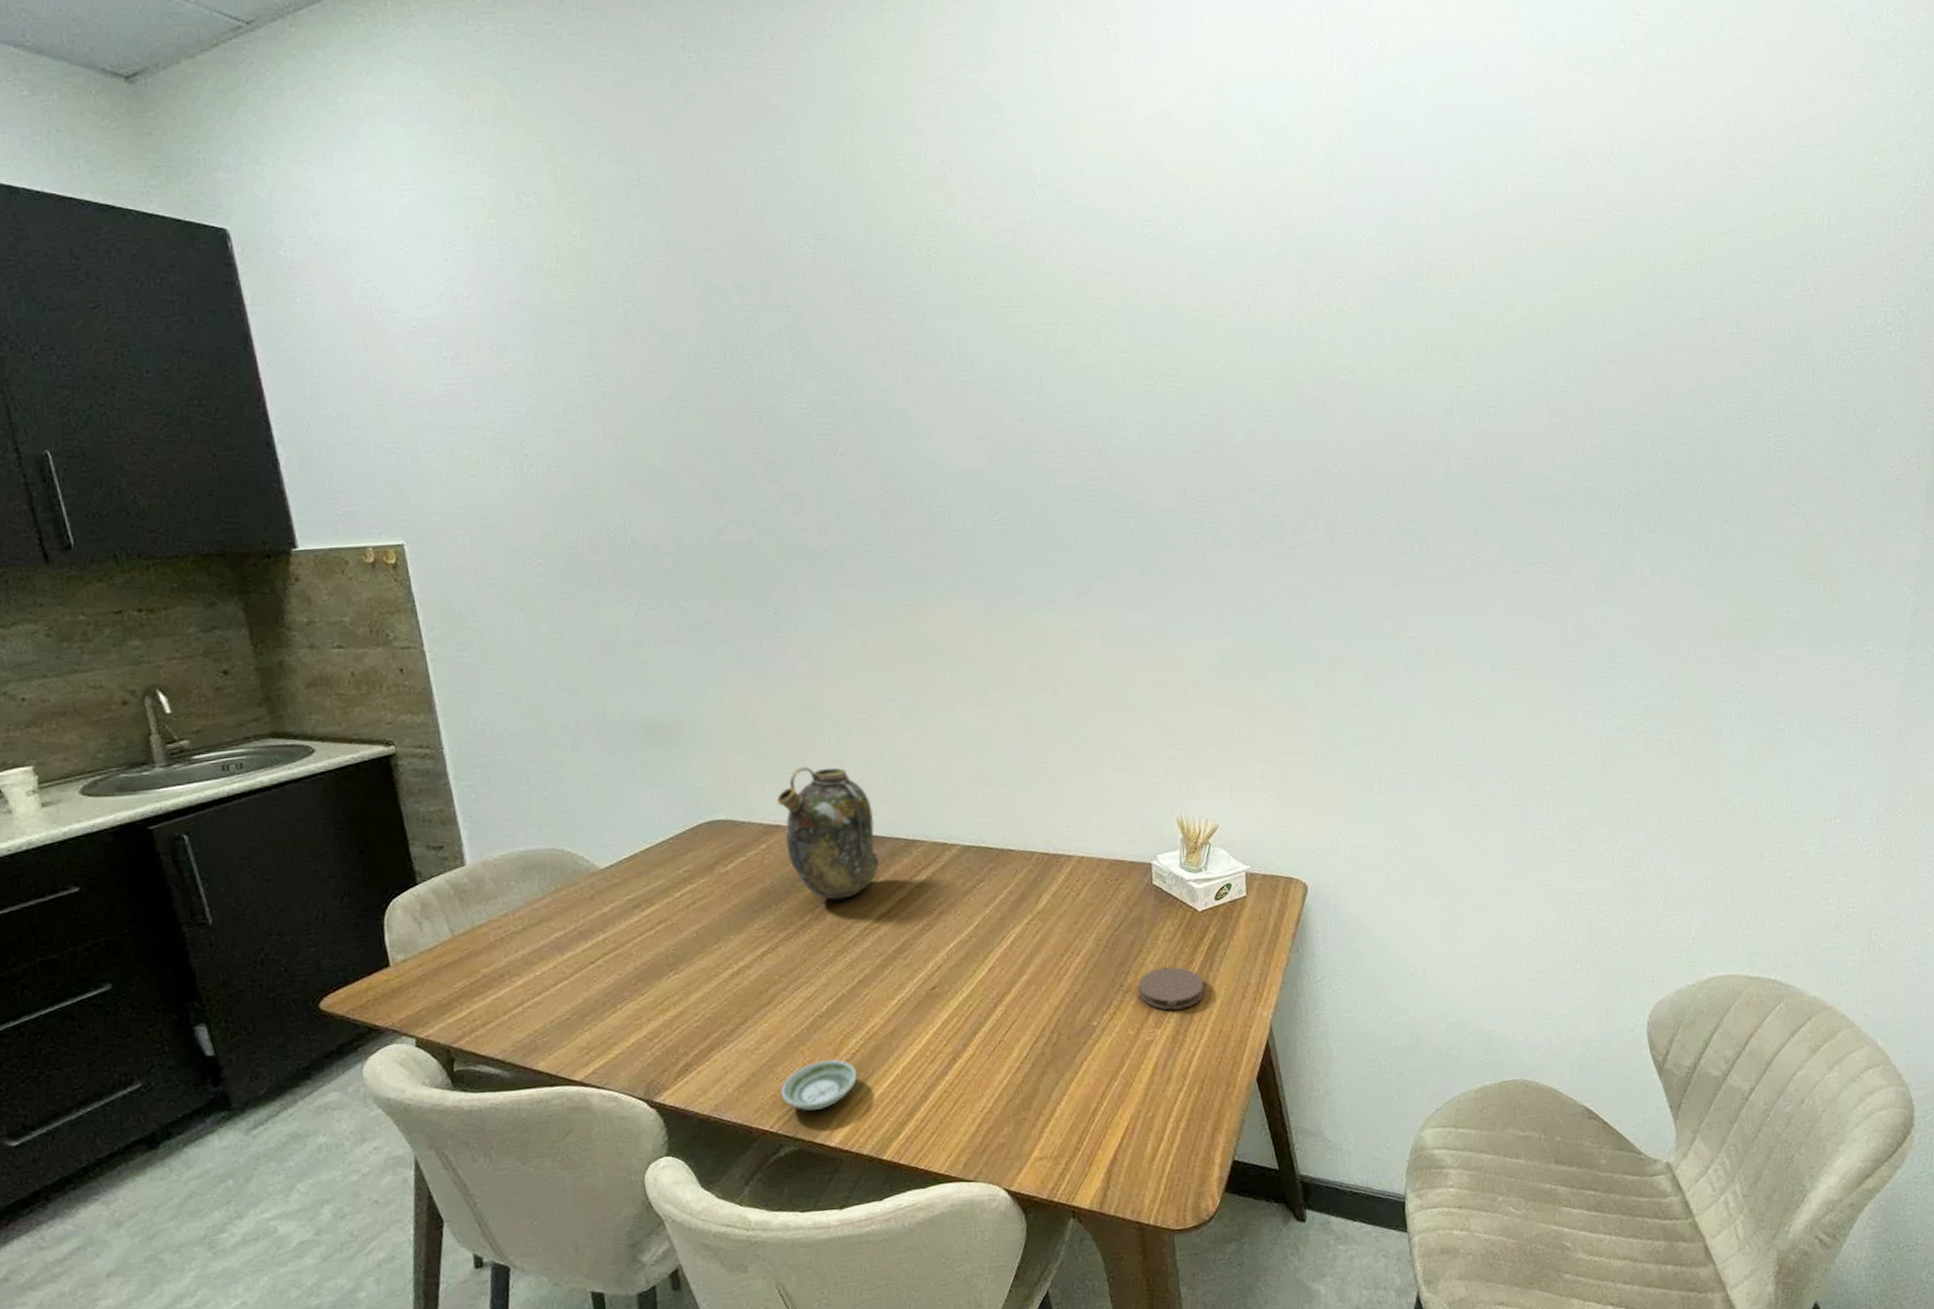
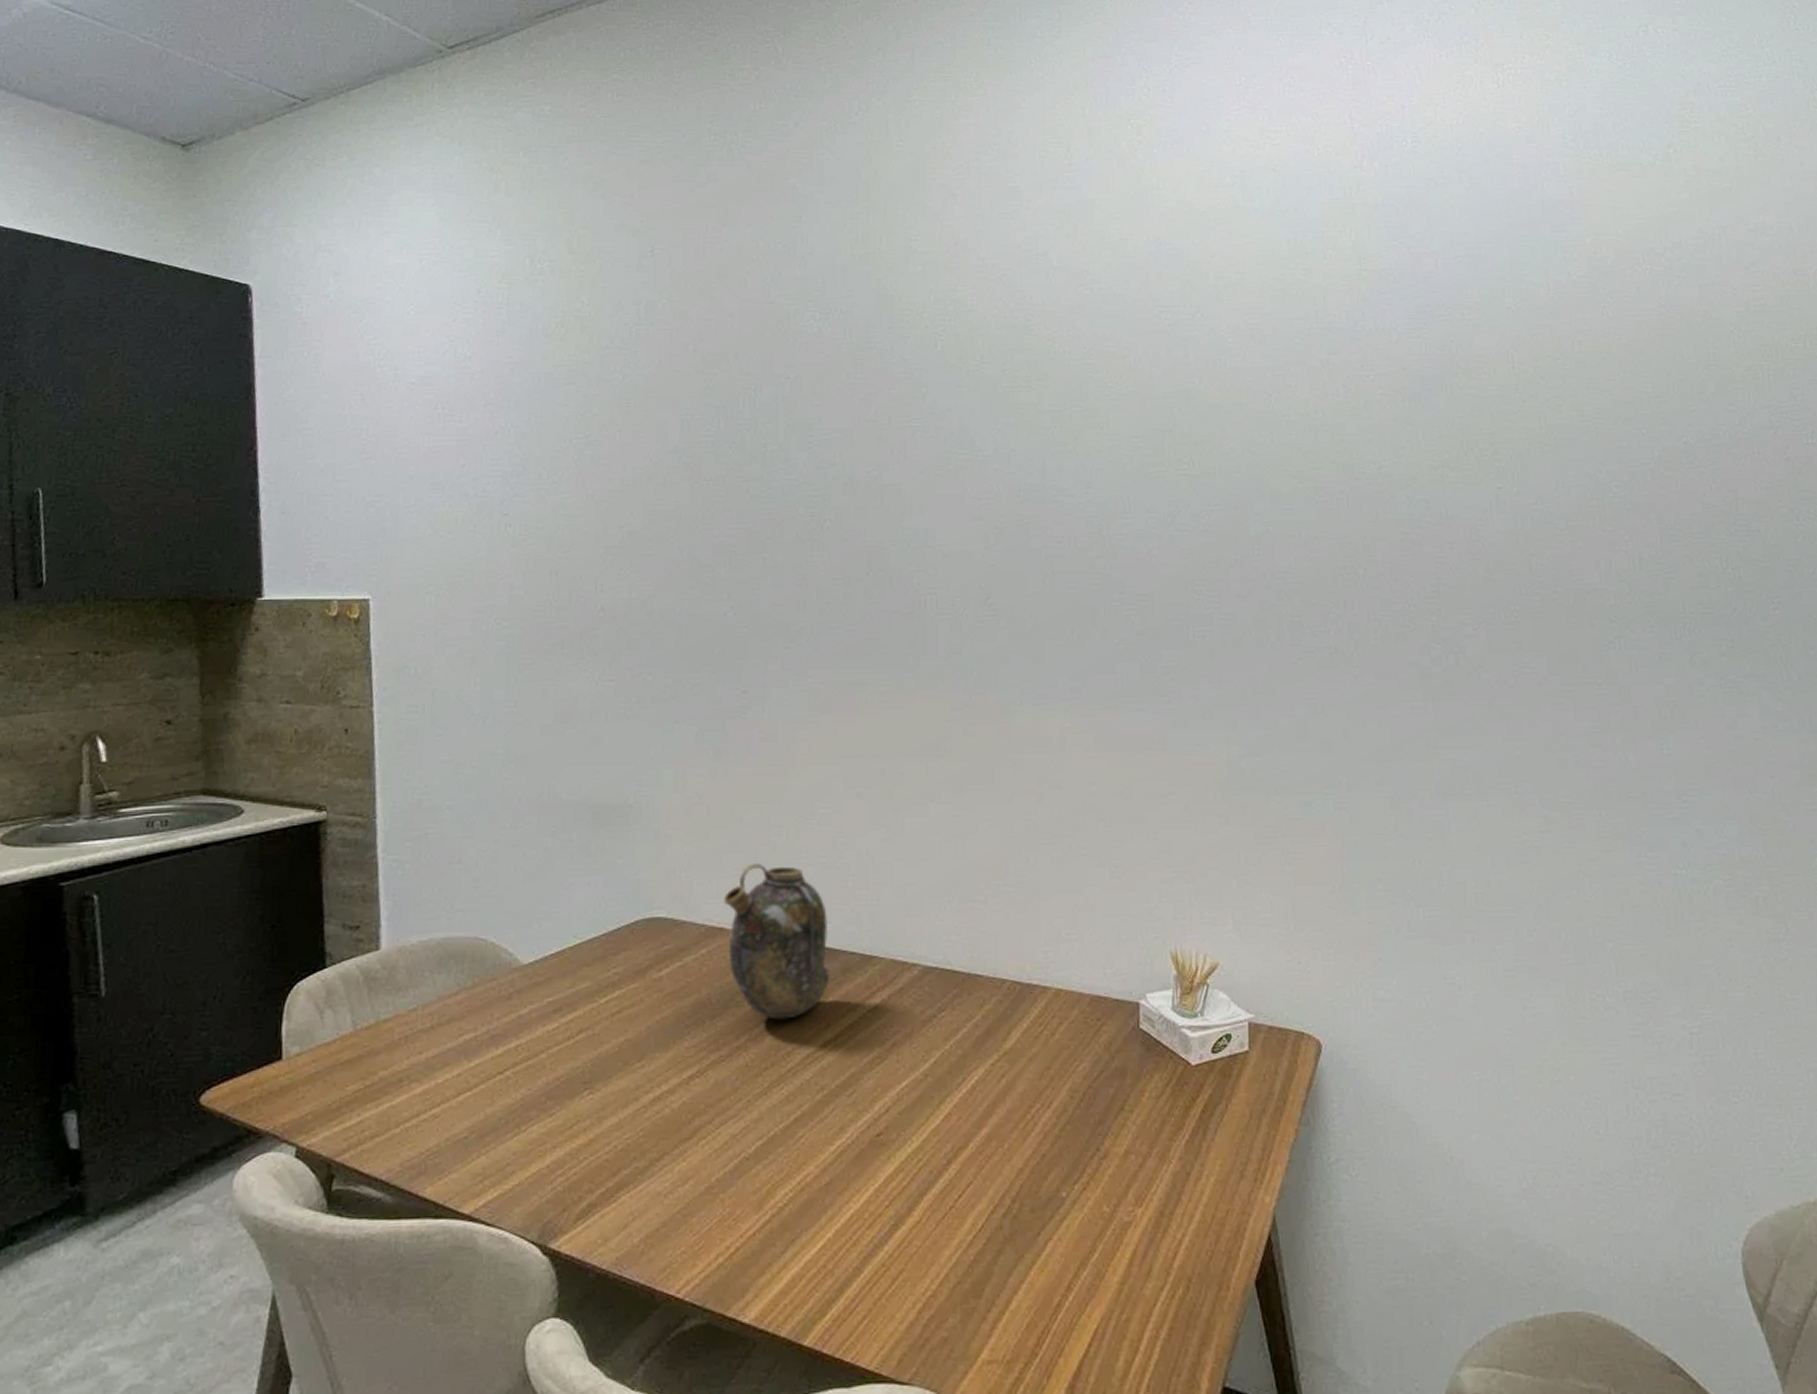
saucer: present [780,1059,858,1111] -> none [693,1212,783,1275]
coaster: present [1138,966,1204,1010] -> none [1117,1130,1196,1187]

